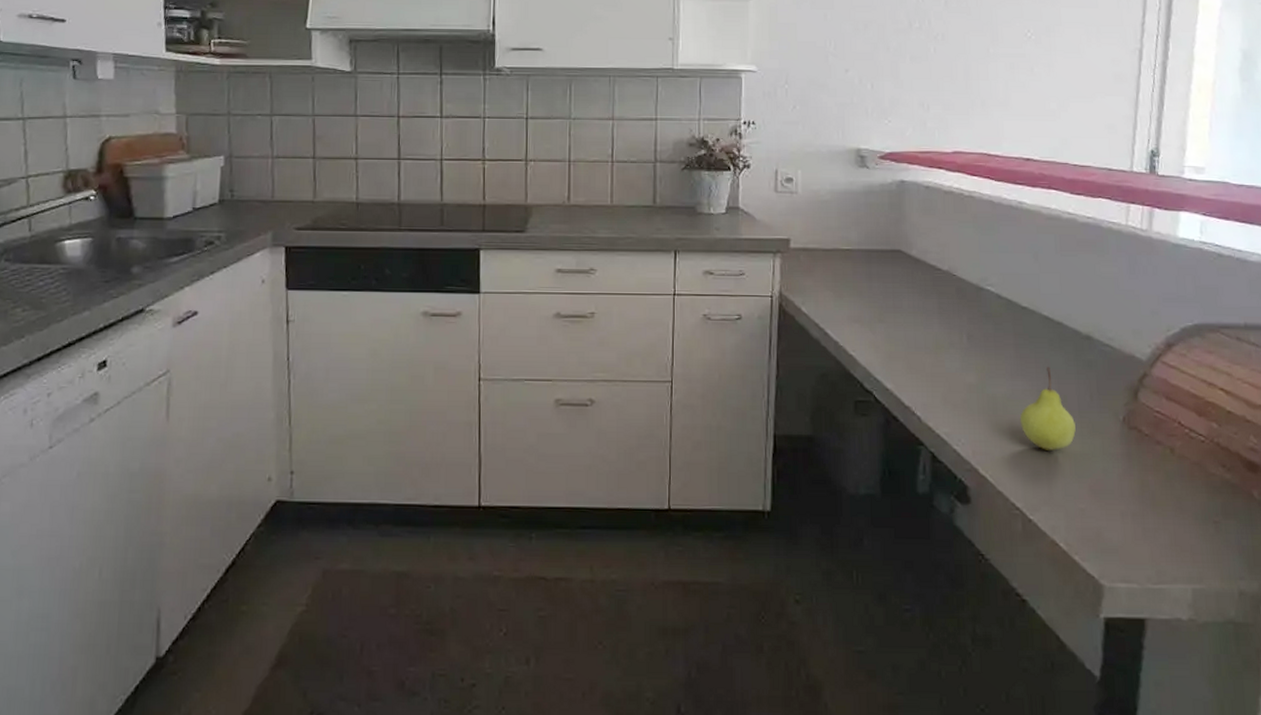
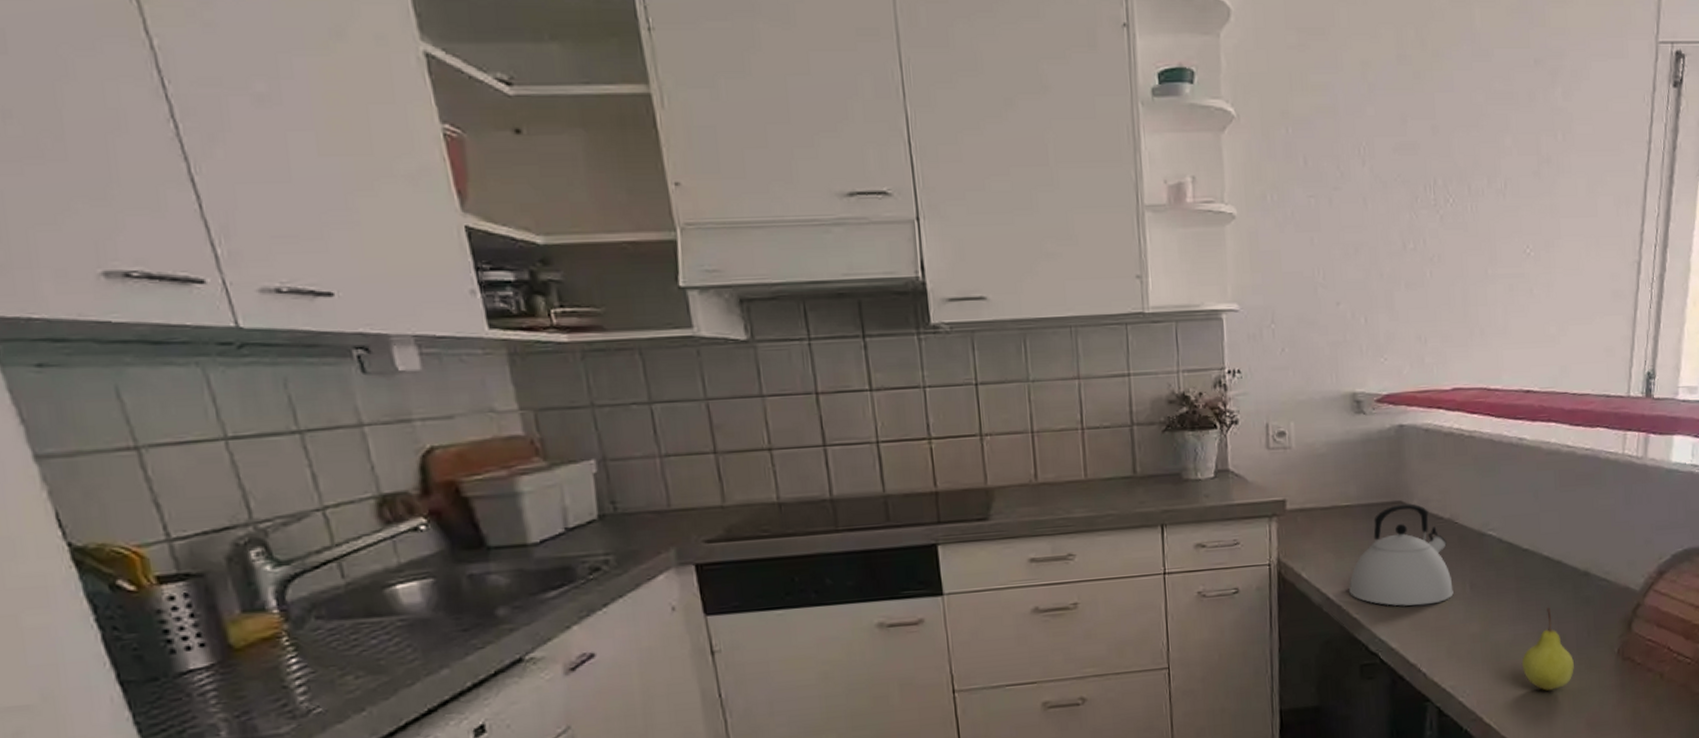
kettle: none [845,253,950,351] -> present [1348,503,1454,606]

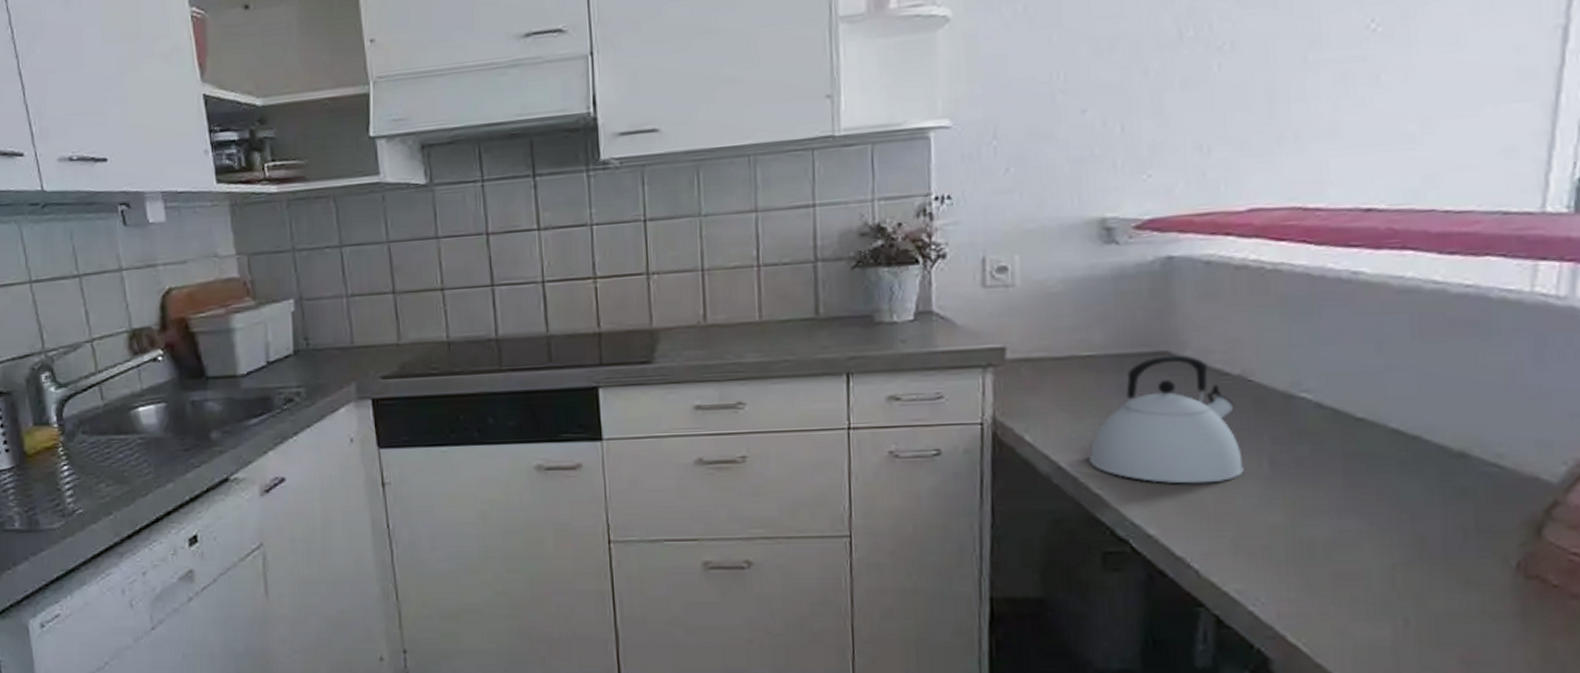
fruit: present [1521,607,1574,691] -> none [1350,497,1439,610]

